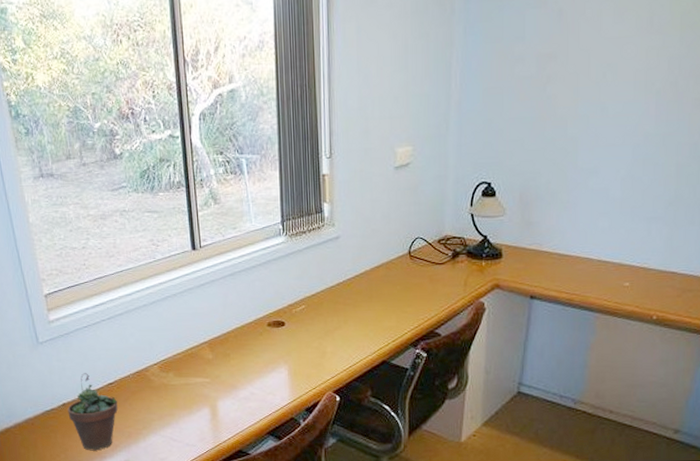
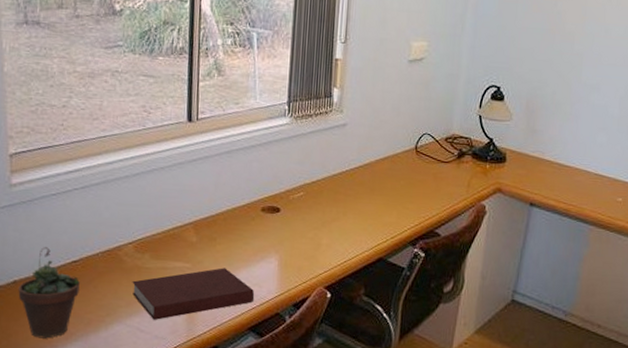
notebook: none [161,380,270,430] -> present [132,267,255,320]

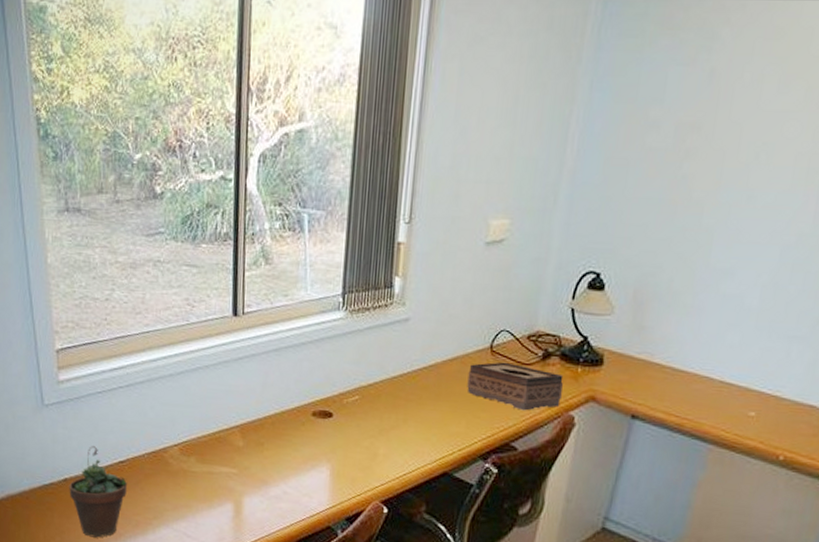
notebook: present [132,267,255,320] -> none [178,475,305,526]
tissue box: none [397,160,475,202] -> present [467,362,564,411]

